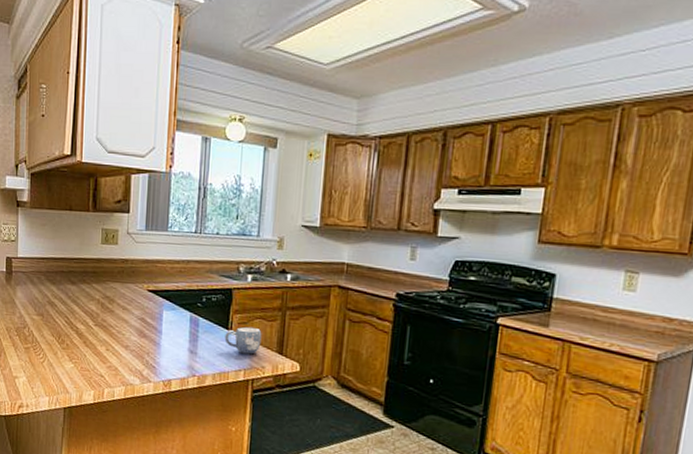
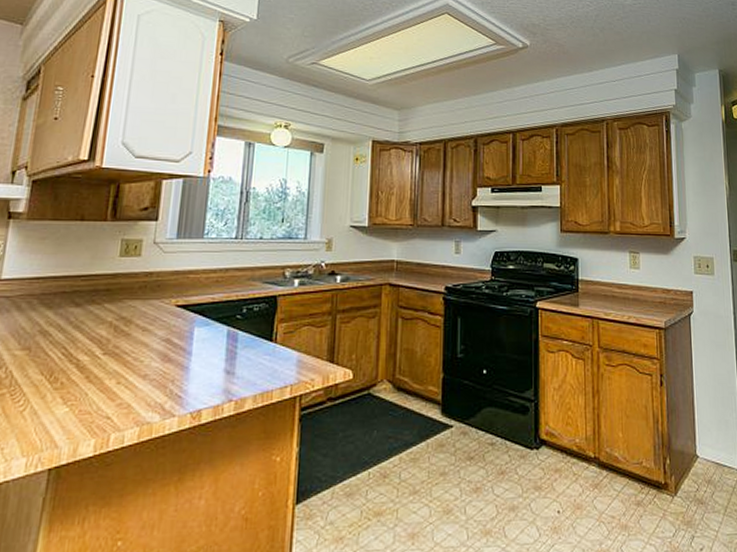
mug: present [224,326,262,355] -> none [268,336,311,367]

